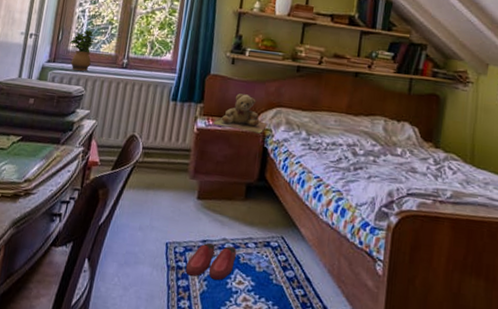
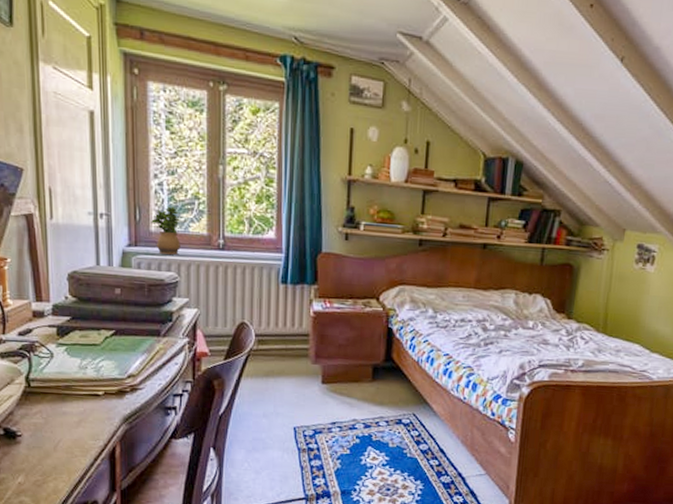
slippers: present [186,242,236,280] -> none [318,424,368,458]
teddy bear: present [213,93,268,134] -> none [331,272,391,314]

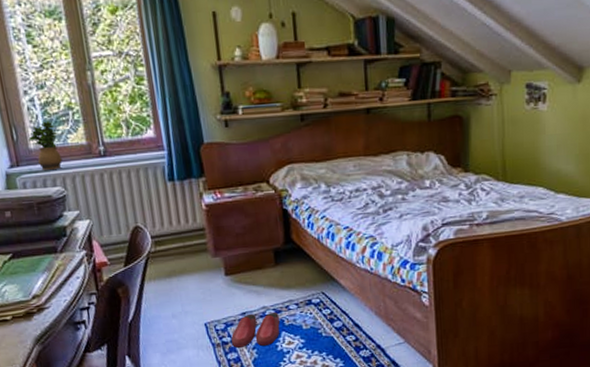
slippers: none [318,424,368,458] -> present [231,312,280,348]

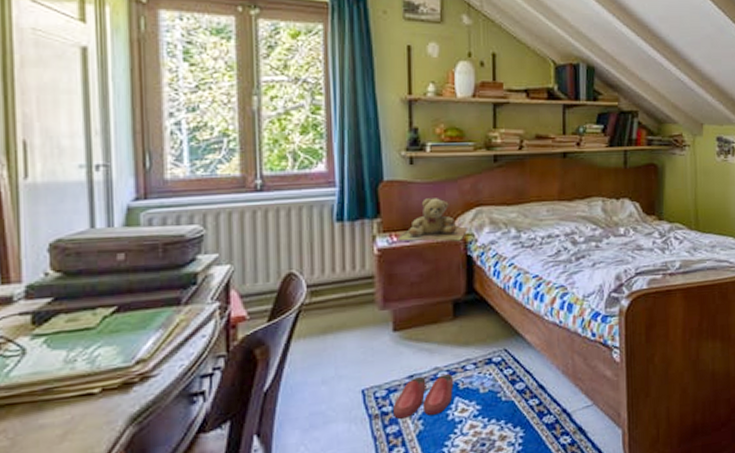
potted plant: present [28,120,63,170] -> none [166,147,206,205]
teddy bear: none [221,157,282,197] -> present [398,198,468,241]

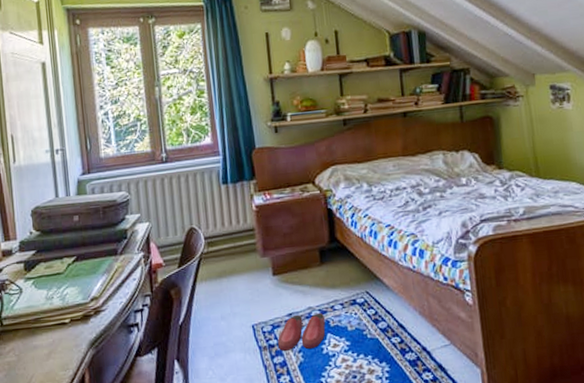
teddy bear: present [398,198,468,241] -> none [270,160,327,198]

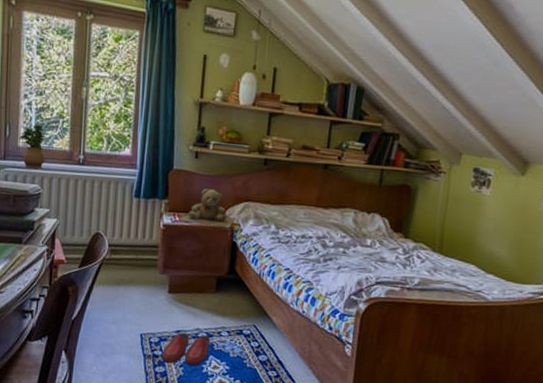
potted plant: none [100,131,129,177] -> present [19,123,46,169]
teddy bear: none [270,160,327,198] -> present [179,188,236,228]

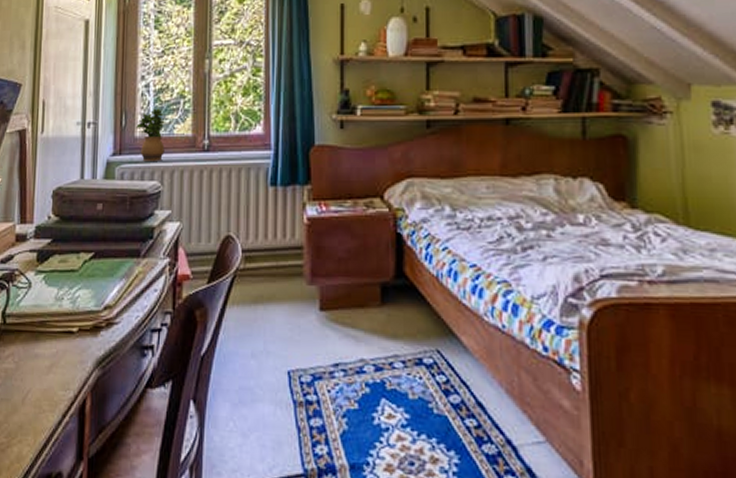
slippers: present [162,332,210,366] -> none [318,366,380,415]
teddy bear: present [179,188,236,228] -> none [327,166,398,216]

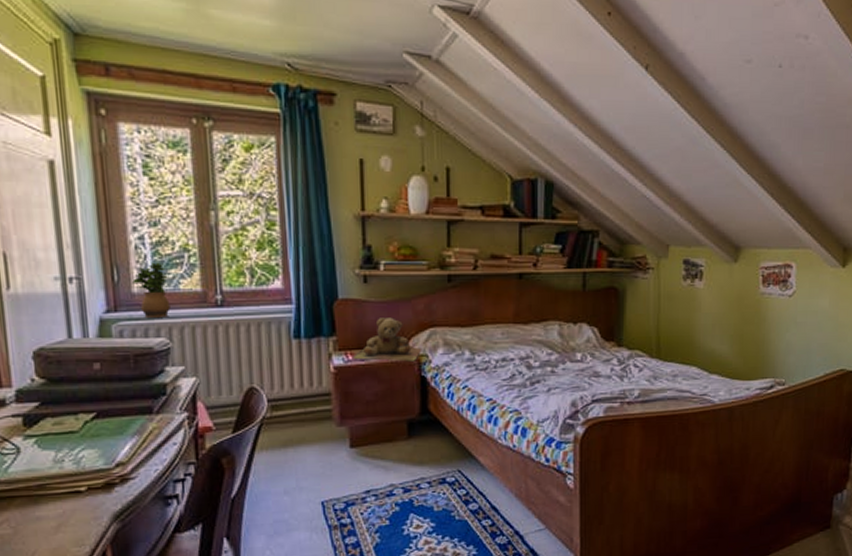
teddy bear: none [327,166,398,216] -> present [353,317,422,362]

